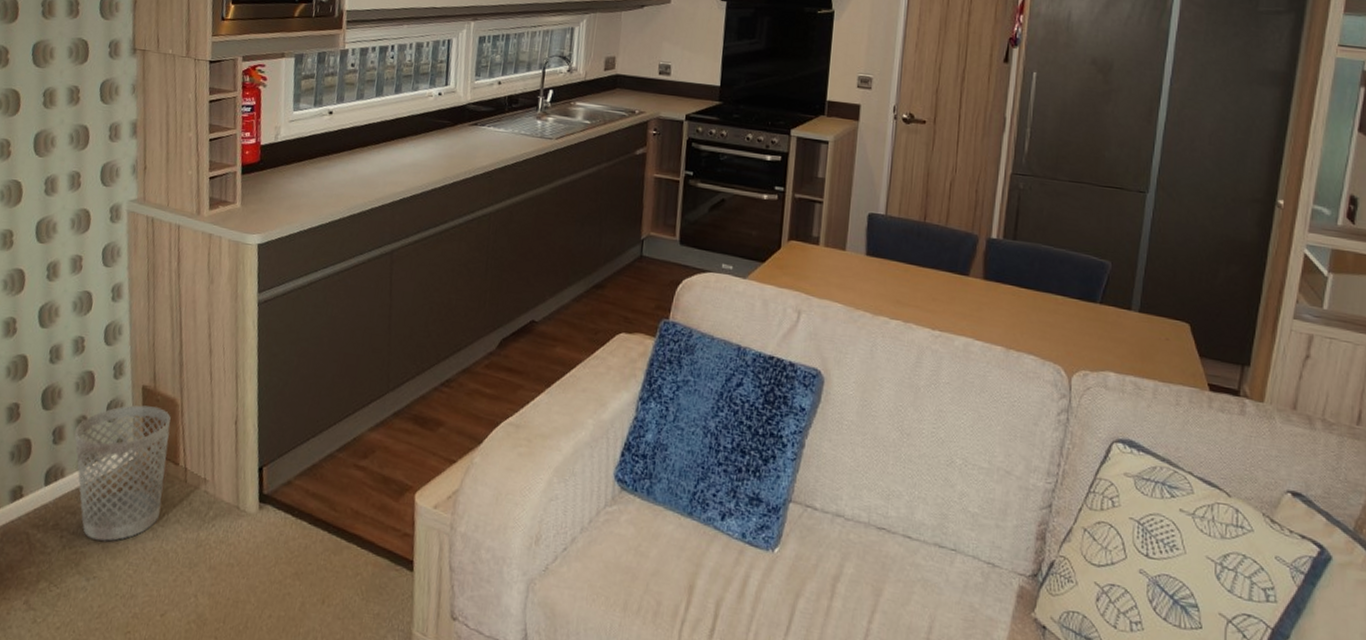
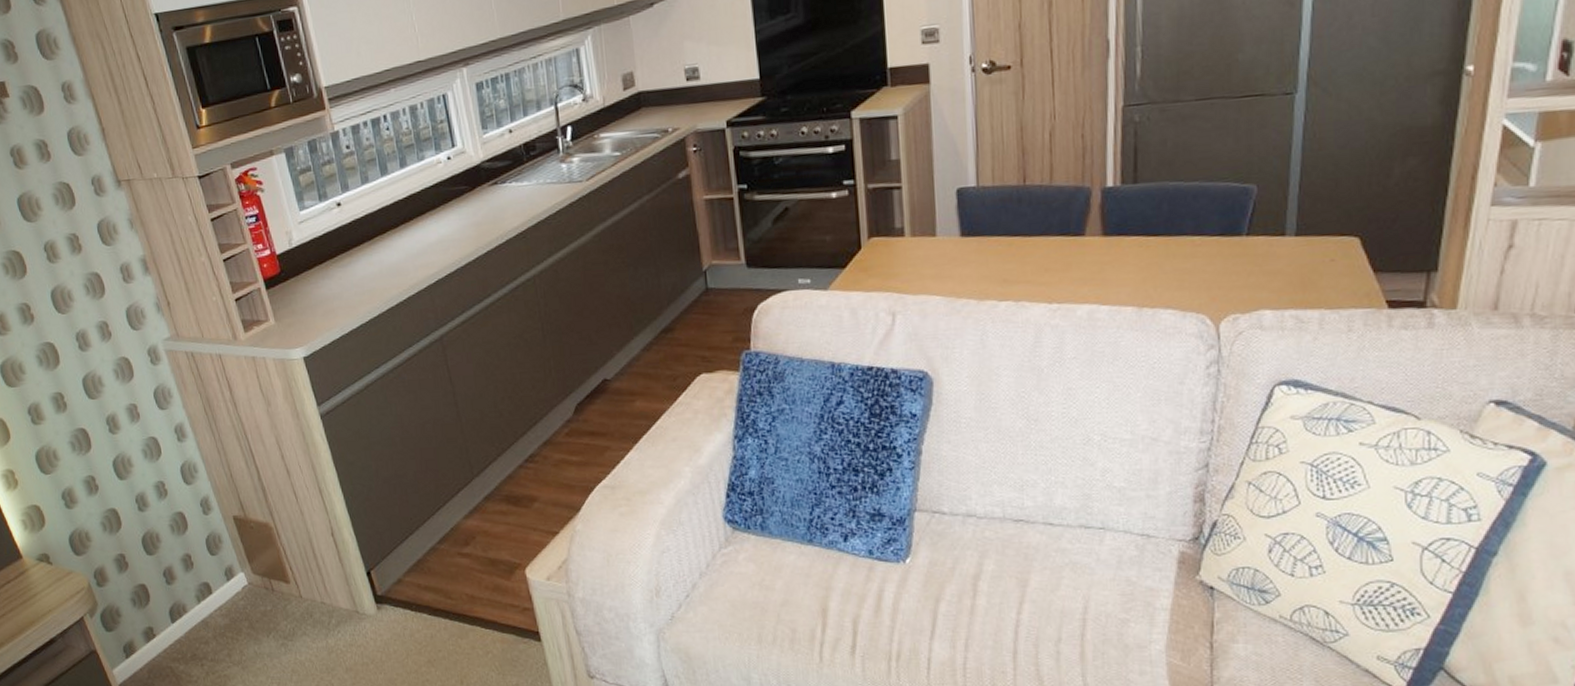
wastebasket: present [74,405,171,541] -> none [182,534,286,662]

